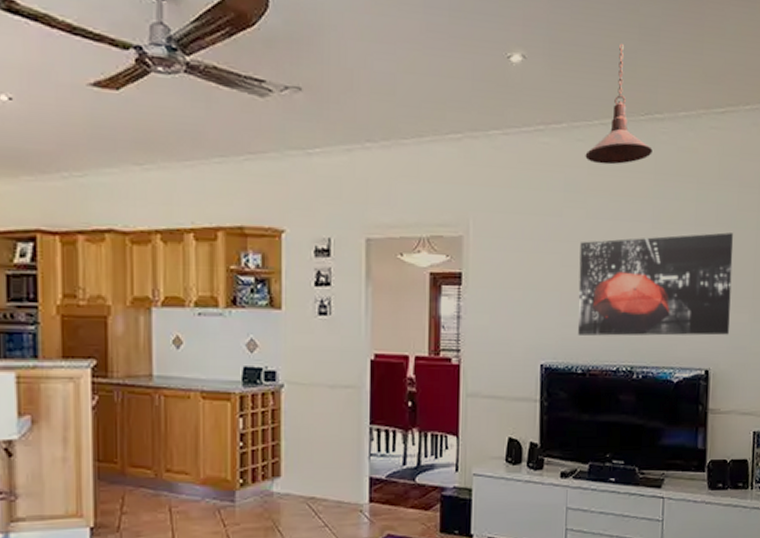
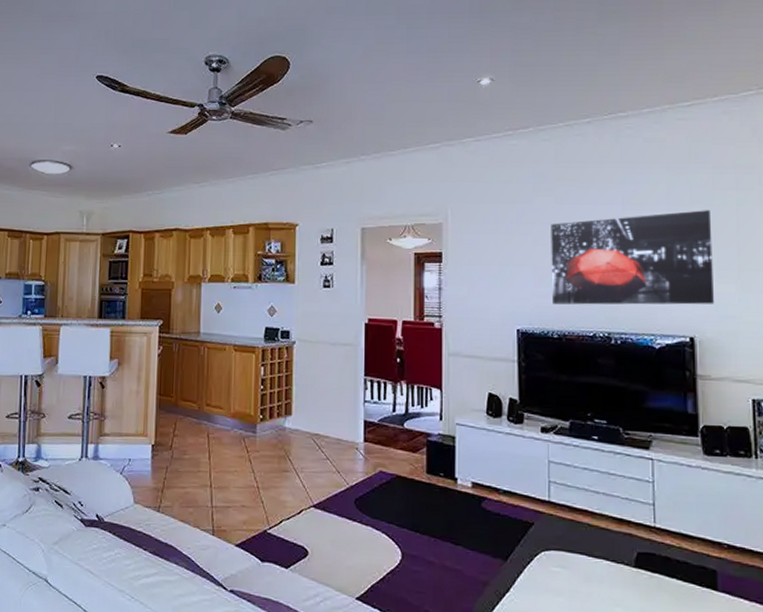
pendant light: present [585,44,653,165] -> none [552,60,618,158]

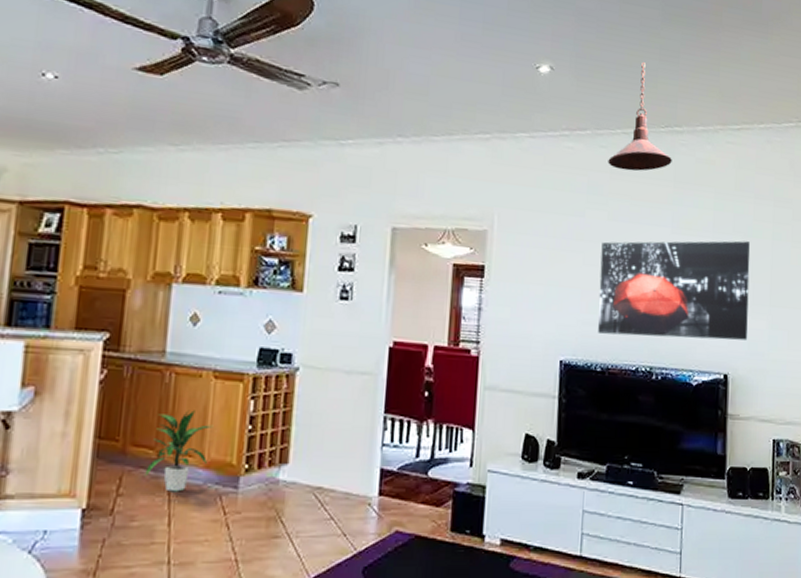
indoor plant: none [191,374,236,435] -> present [144,410,214,492]
pendant light: none [552,60,618,158] -> present [608,62,672,172]

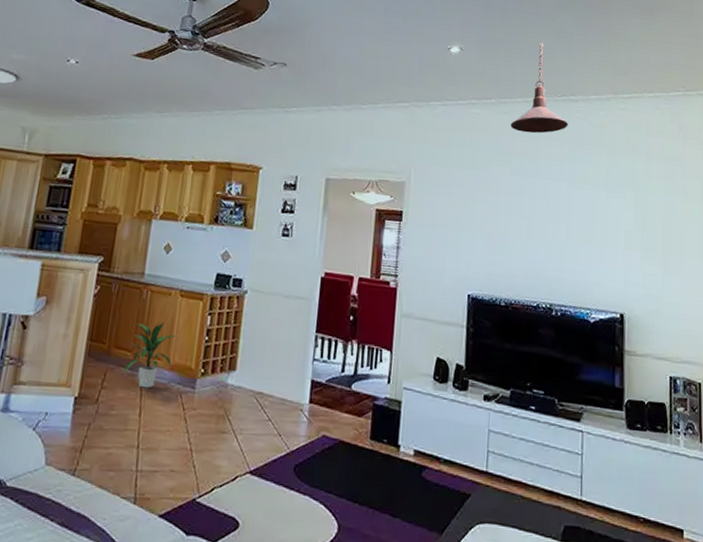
wall art: present [598,240,750,340] -> none [502,193,643,284]

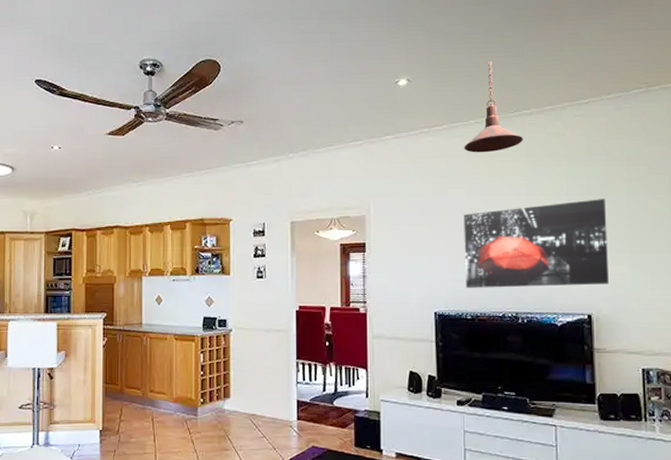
indoor plant: present [123,321,178,389] -> none [136,362,177,419]
wall art: none [502,193,643,284] -> present [464,199,610,288]

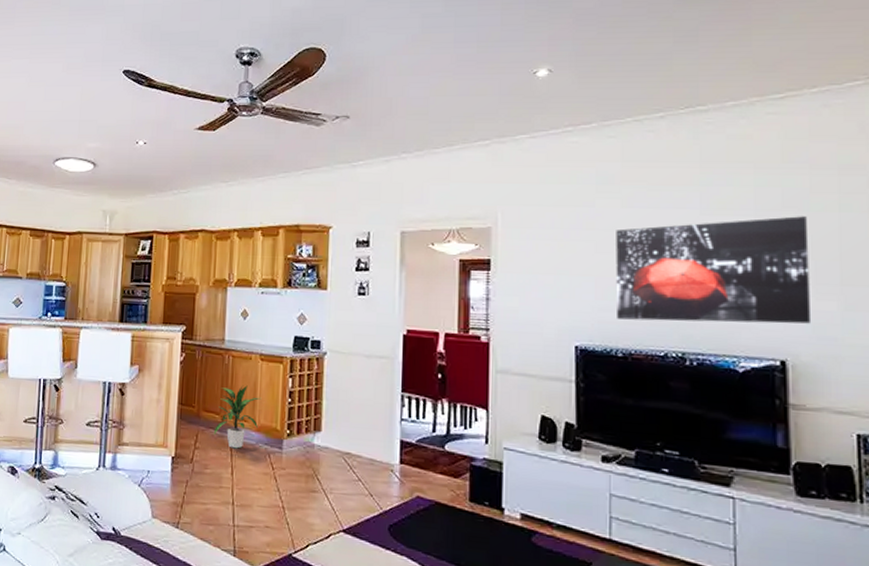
indoor plant: none [136,362,177,419] -> present [213,385,262,449]
pendant light: present [464,61,523,153] -> none [618,48,696,157]

